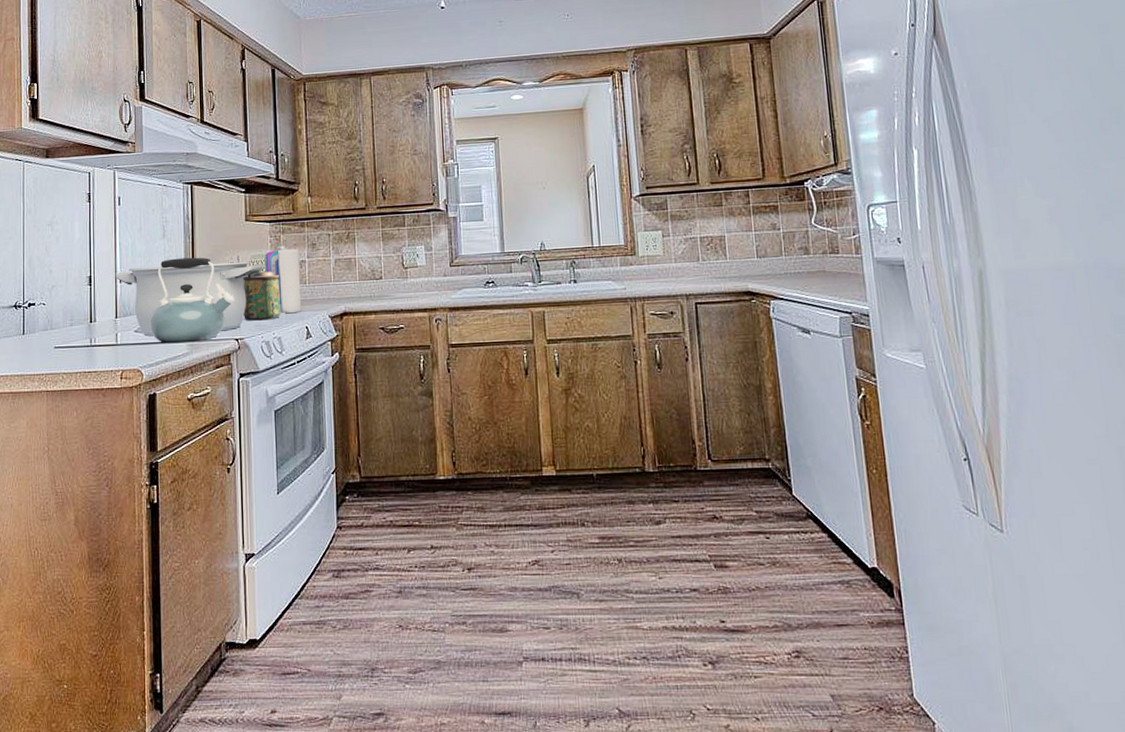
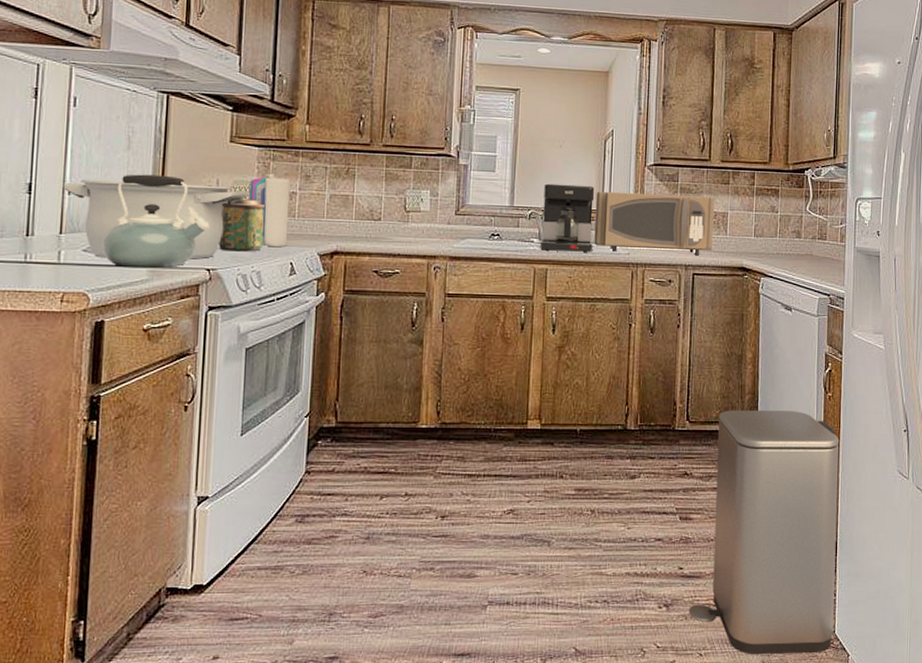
coffee maker: none [532,223,587,293] -> present [540,183,595,253]
microwave: none [584,221,713,288] -> present [594,191,714,255]
pedal bin: none [737,443,911,720] -> present [688,410,840,654]

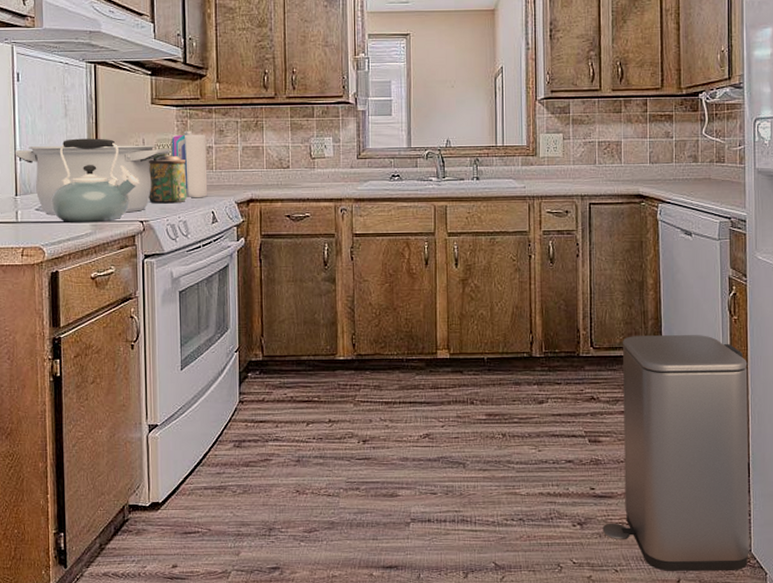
coffee maker: present [540,183,595,253] -> none [439,123,489,189]
microwave: present [594,191,714,255] -> none [489,126,608,186]

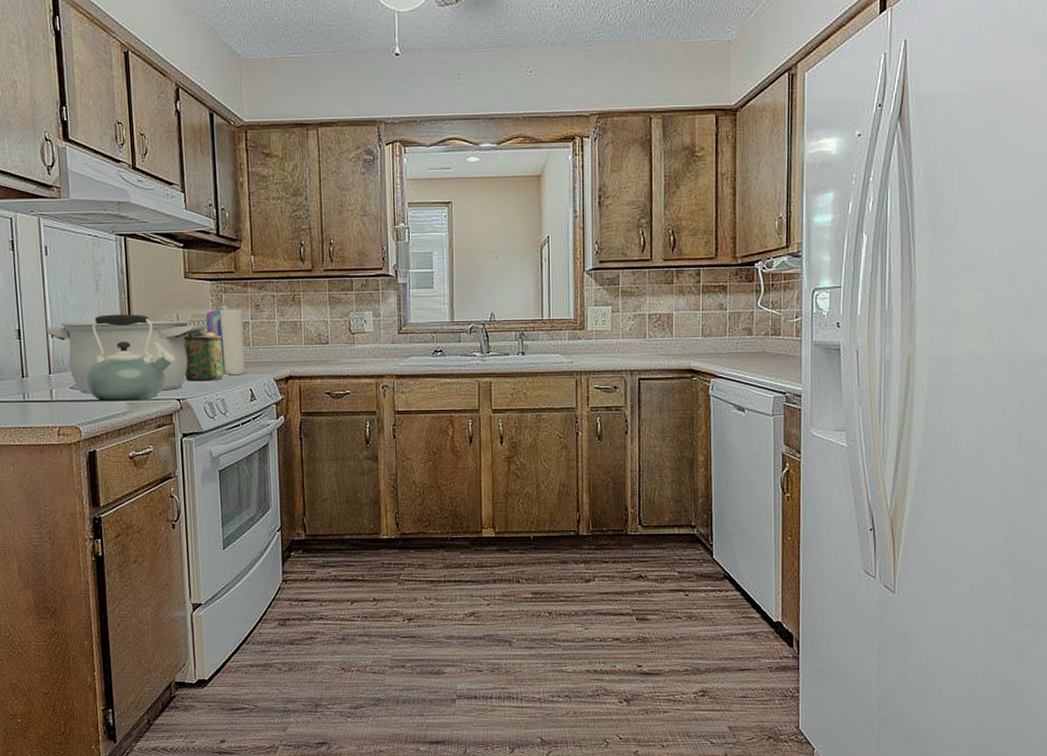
pedal bin: present [602,335,749,571] -> none [649,513,800,746]

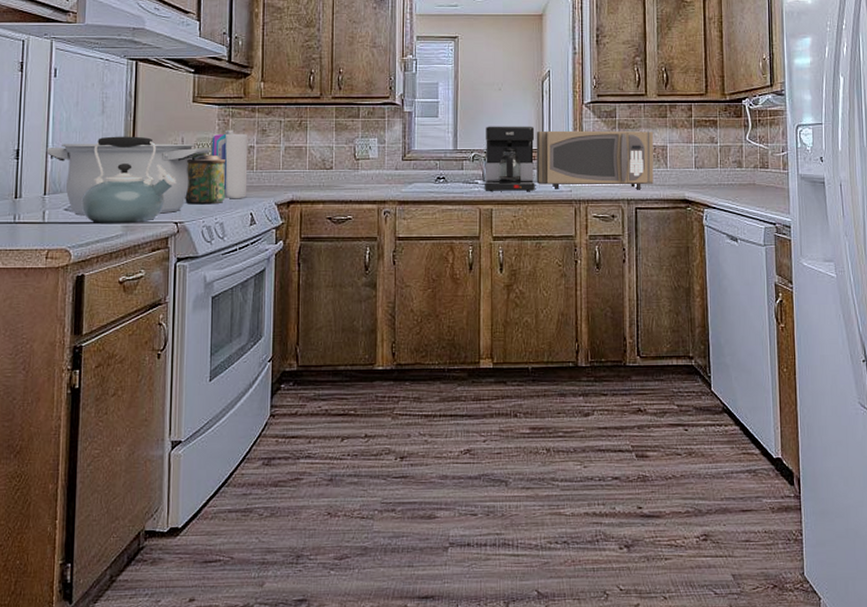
coffee maker: none [483,295,535,364] -> present [485,126,535,192]
microwave: none [535,298,658,361] -> present [536,130,654,189]

